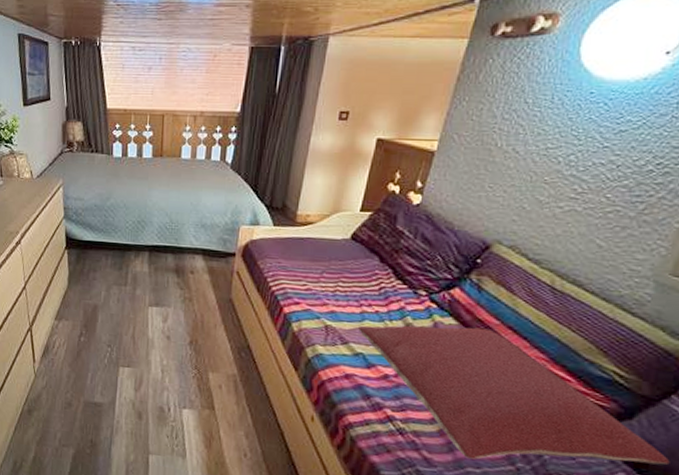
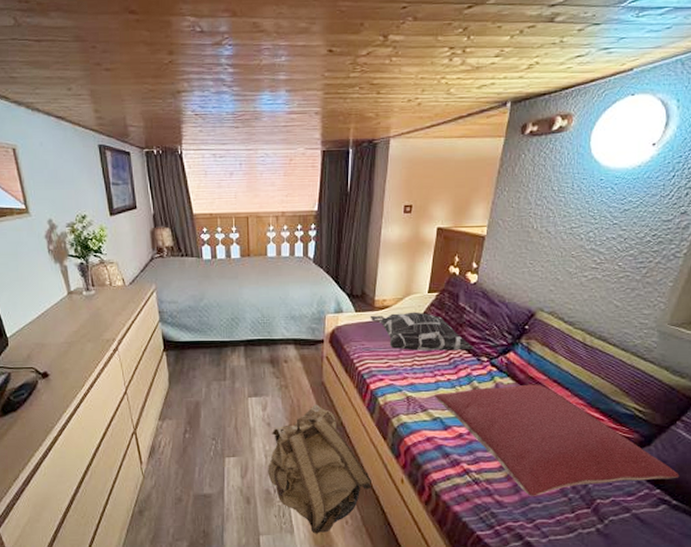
backpack: none [163,322,277,463] -> present [268,404,371,534]
decorative pillow: none [289,231,412,281] -> present [369,312,475,351]

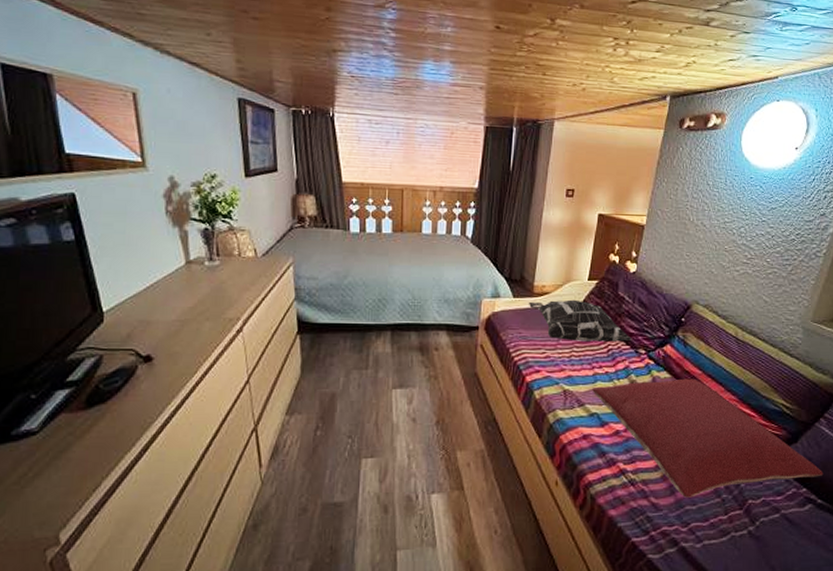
backpack: present [268,404,371,534] -> none [410,398,524,546]

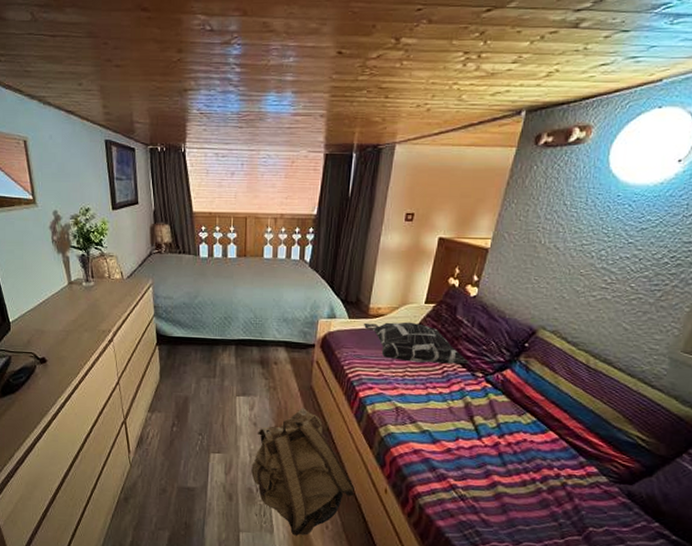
backpack: none [410,398,524,546] -> present [251,408,355,536]
pillow: present [592,378,824,498] -> none [425,403,682,519]

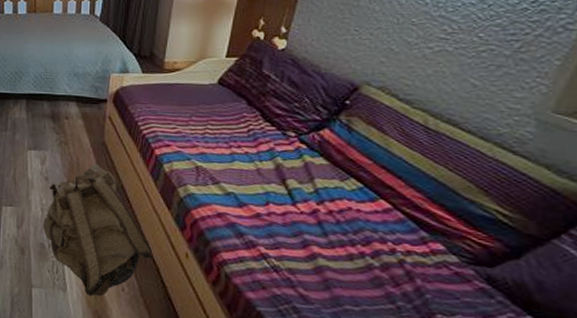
decorative pillow: present [363,321,470,365] -> none [158,76,280,123]

